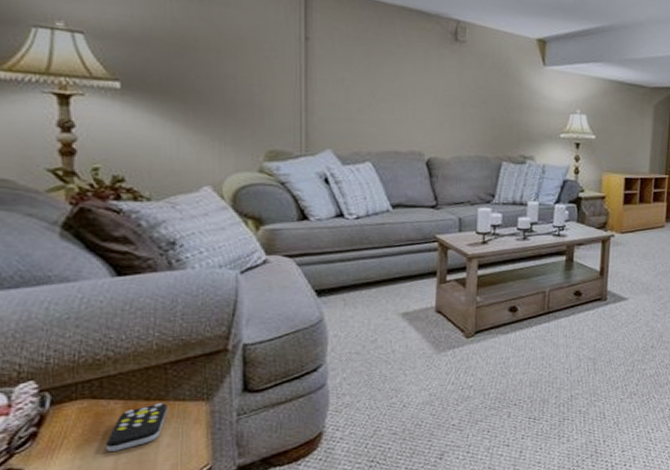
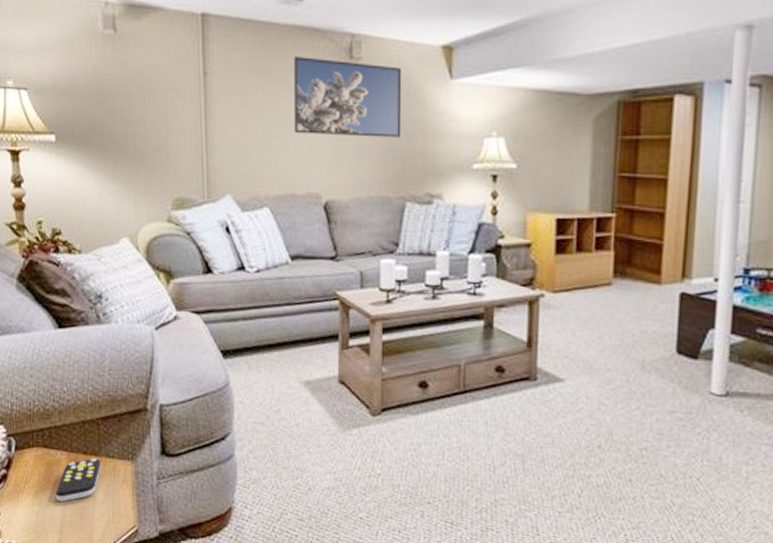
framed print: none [400,33,502,109] -> present [294,57,402,138]

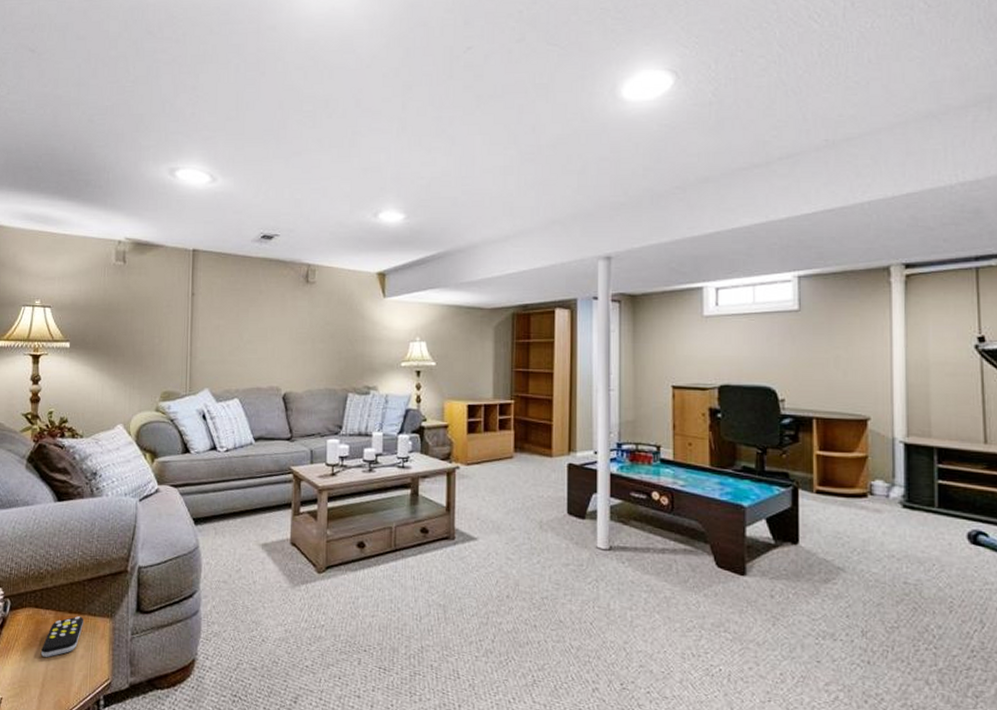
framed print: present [294,57,402,138] -> none [261,281,346,343]

